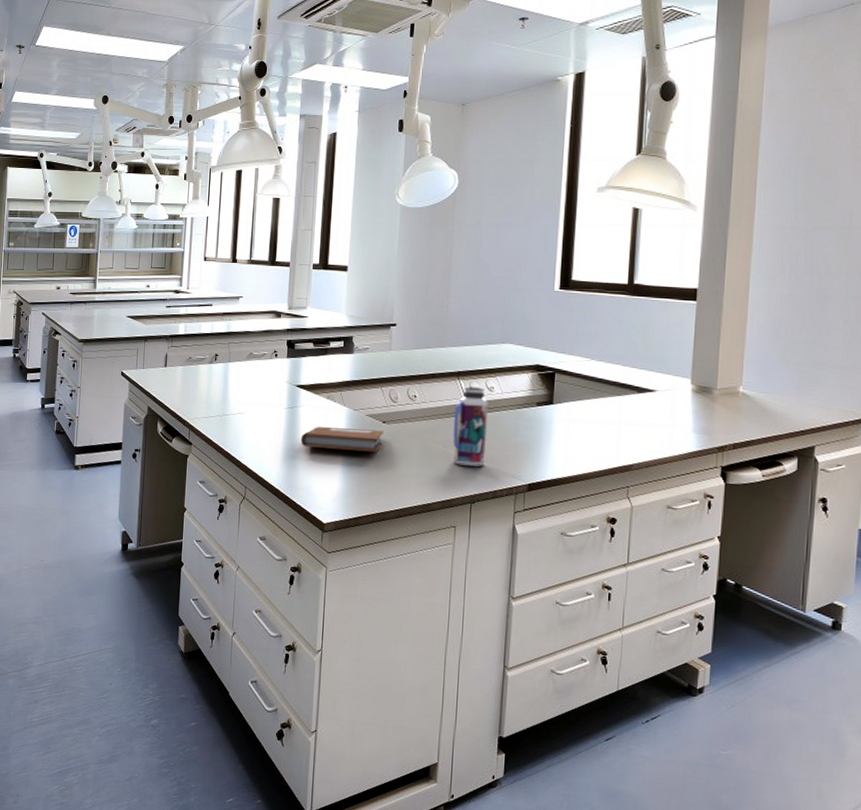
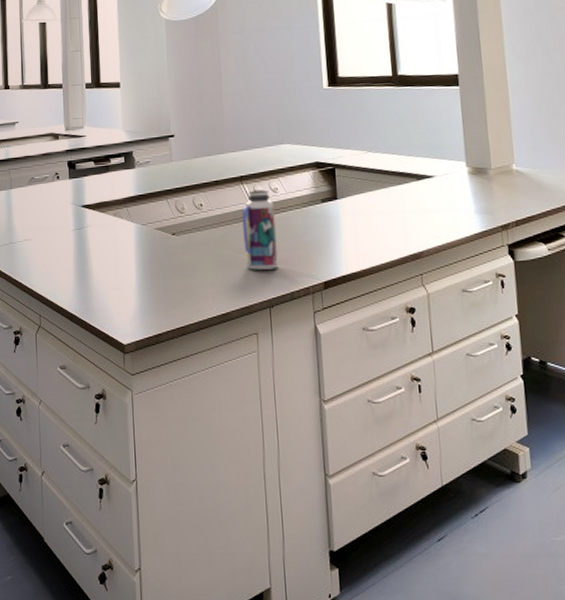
notebook: present [300,426,383,452] -> none [91,243,174,267]

